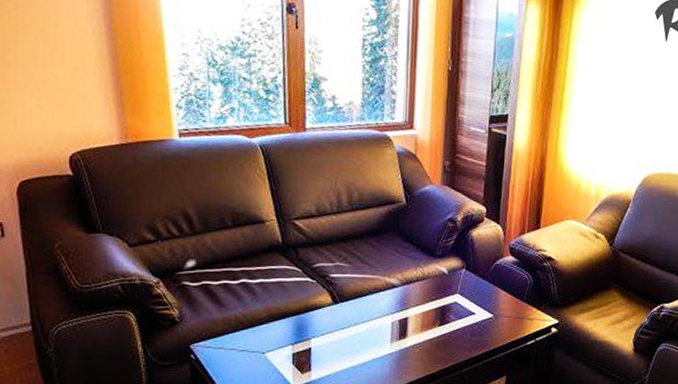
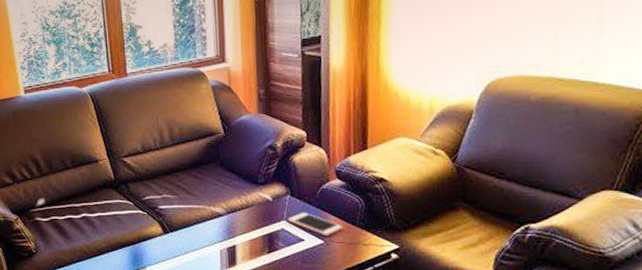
cell phone: none [461,286,511,311] -> present [287,211,342,237]

